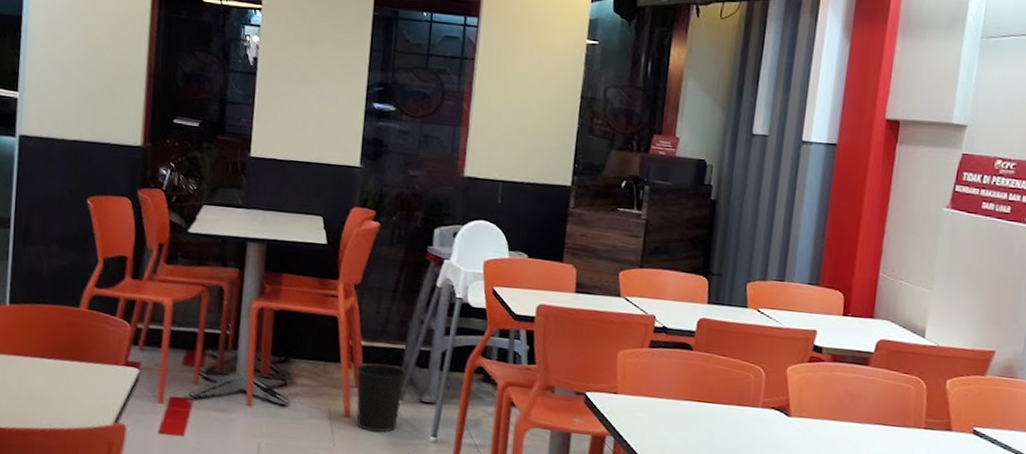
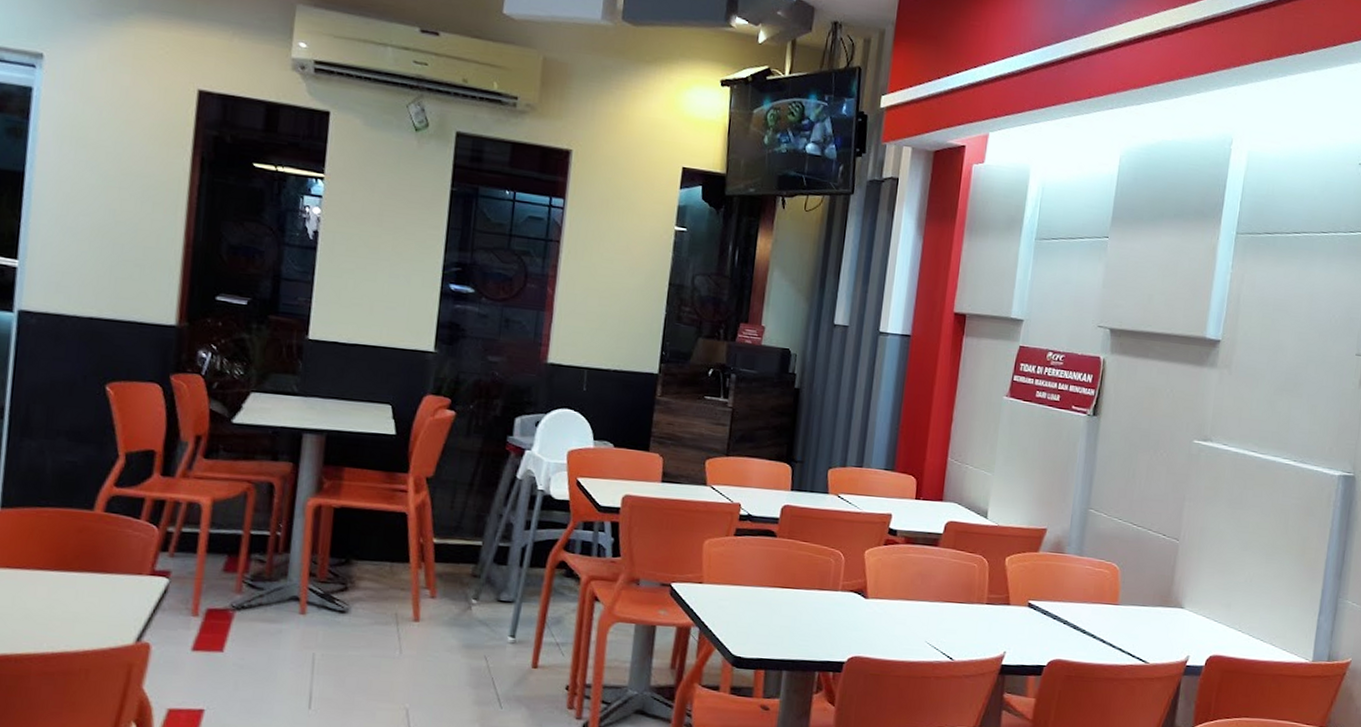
wastebasket: present [356,362,407,433] -> none [427,561,484,636]

